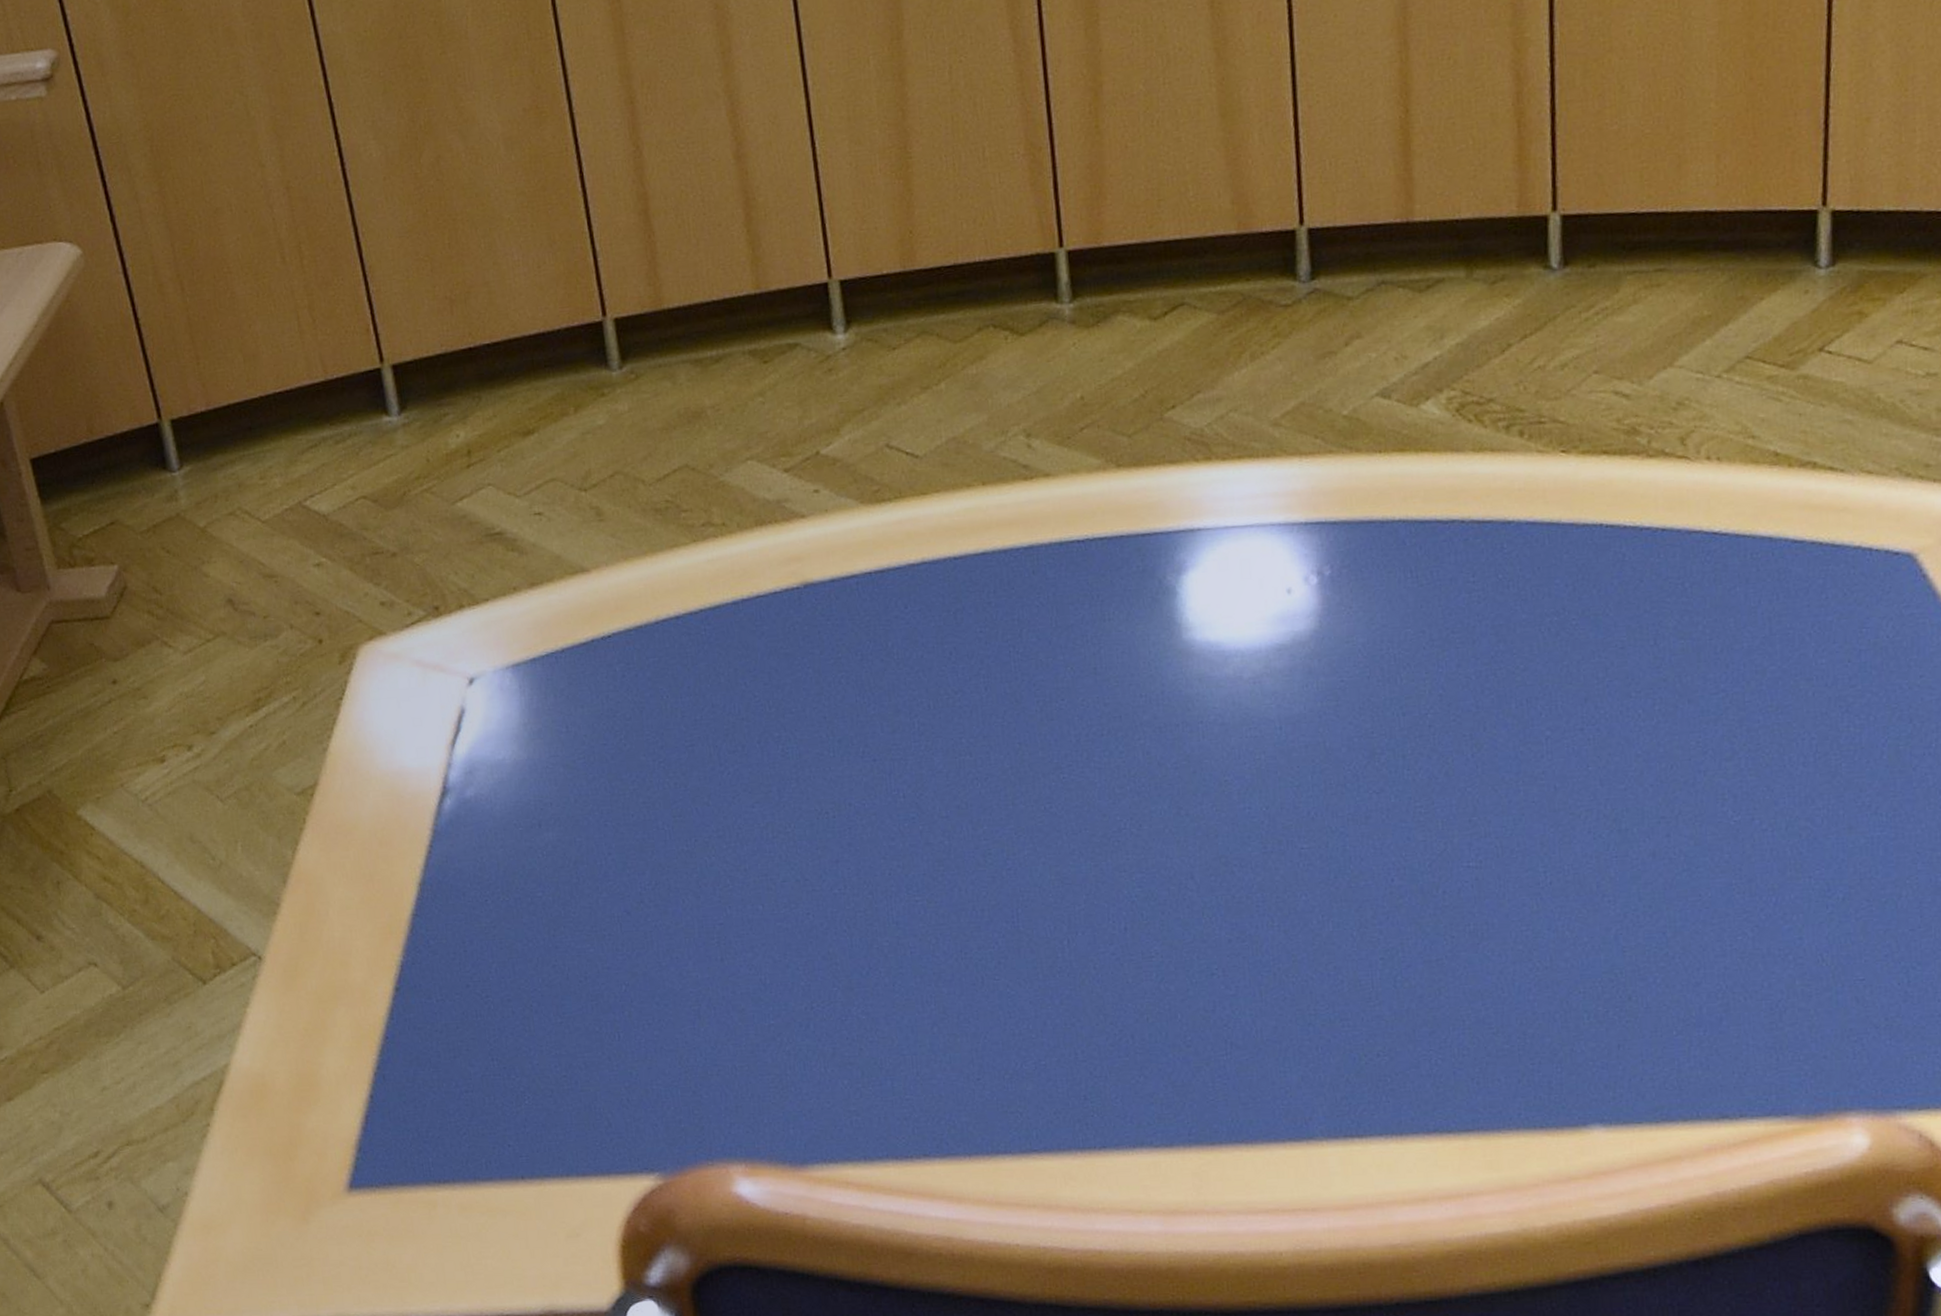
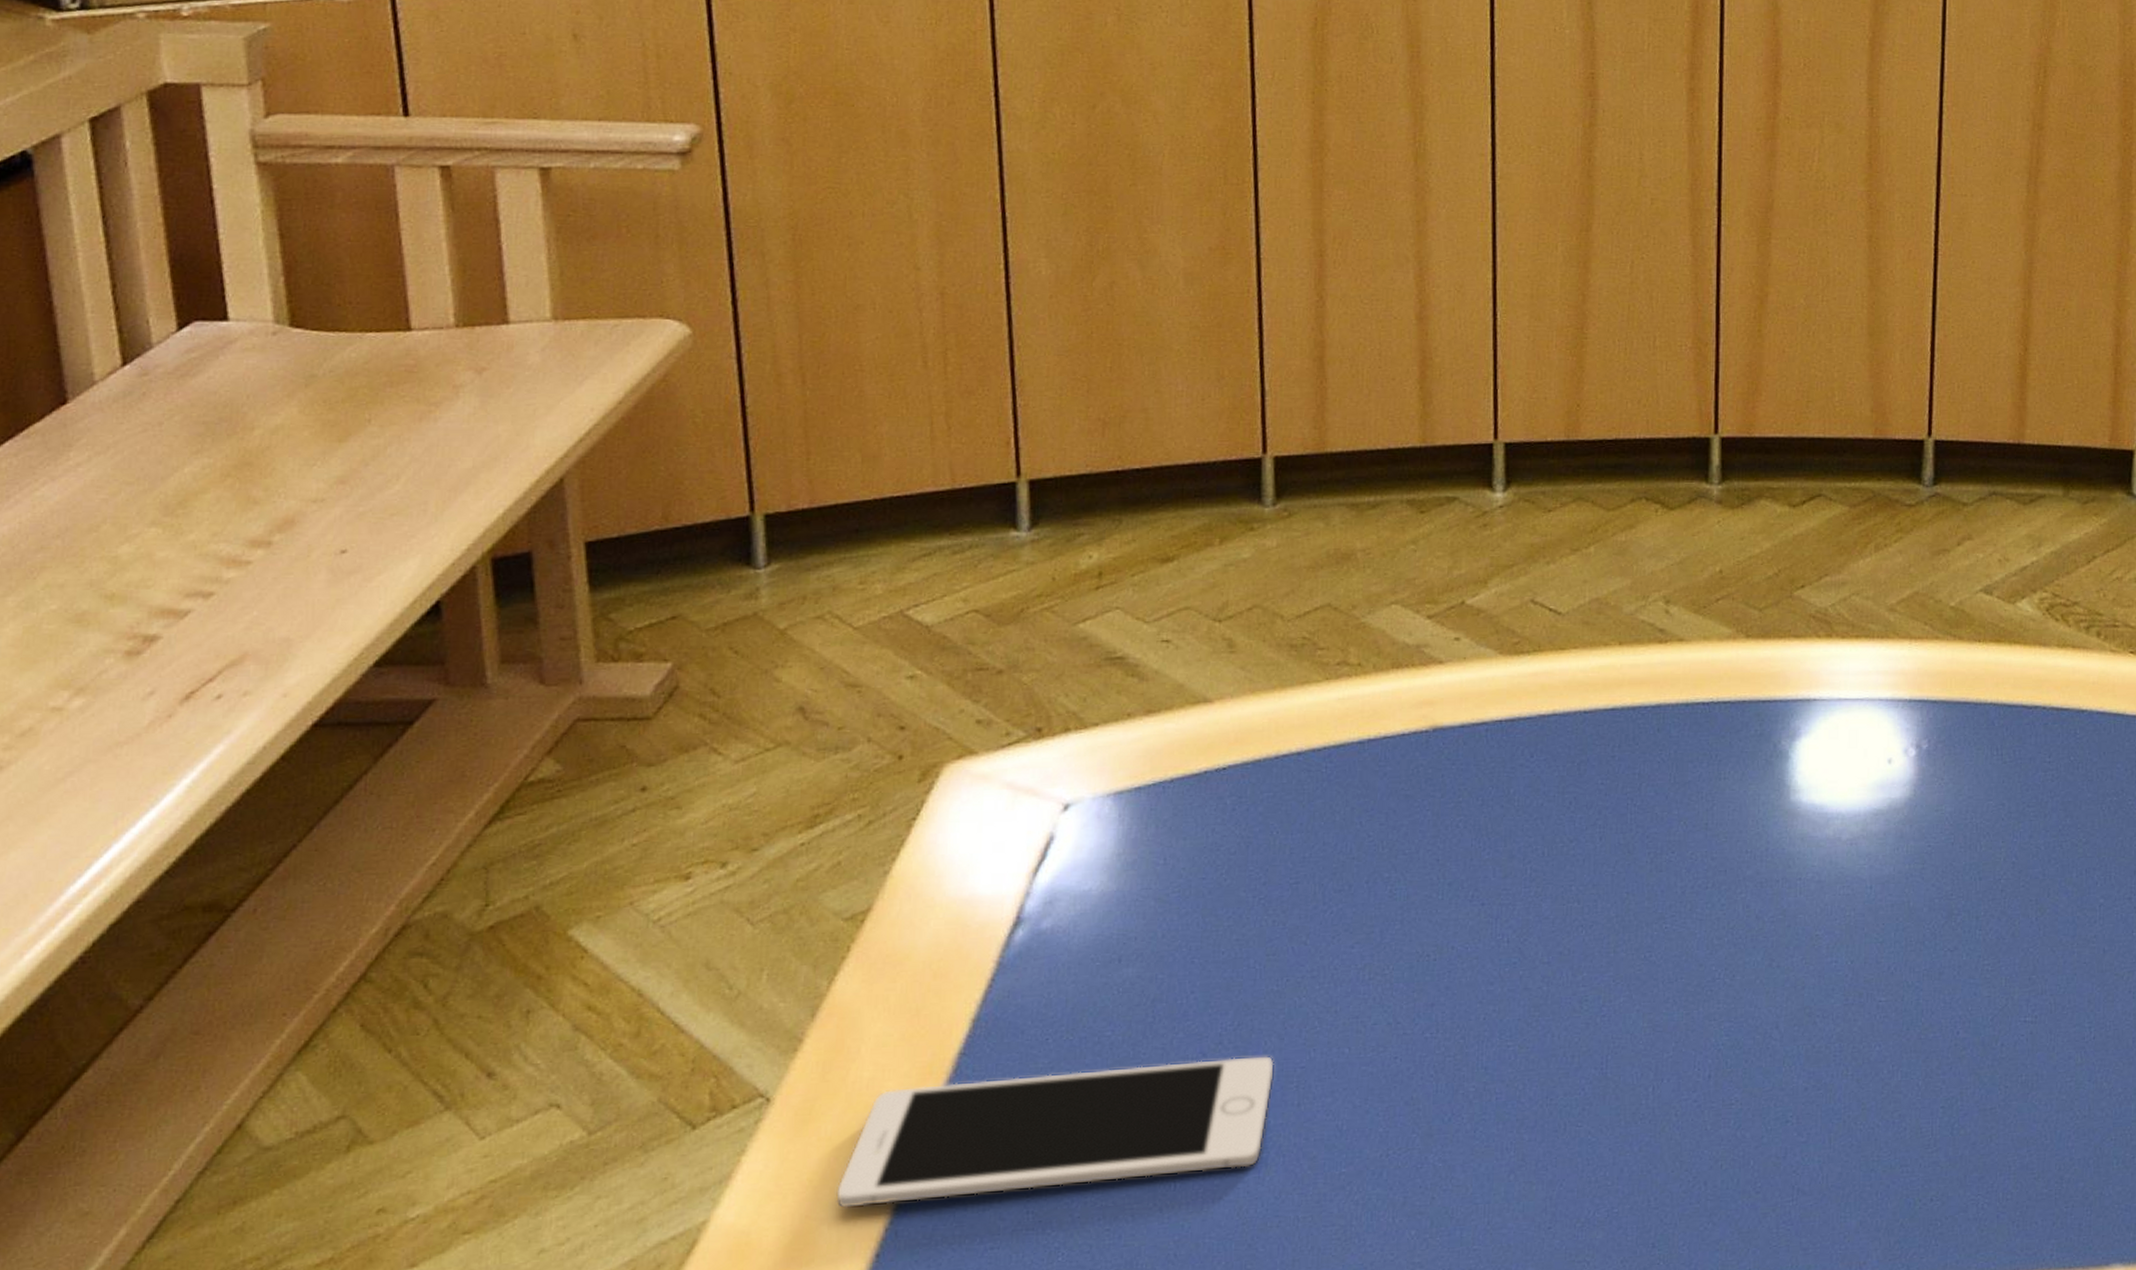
cell phone: none [328,912,696,1055] -> present [836,1055,1274,1209]

